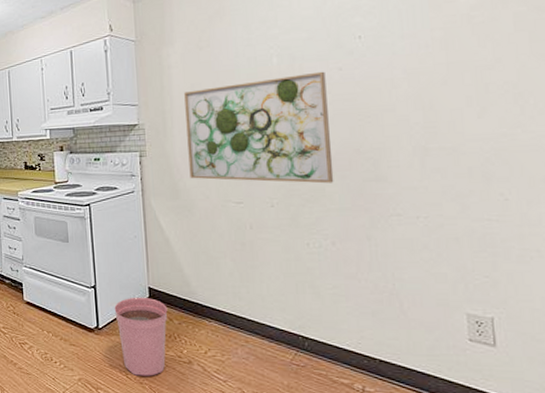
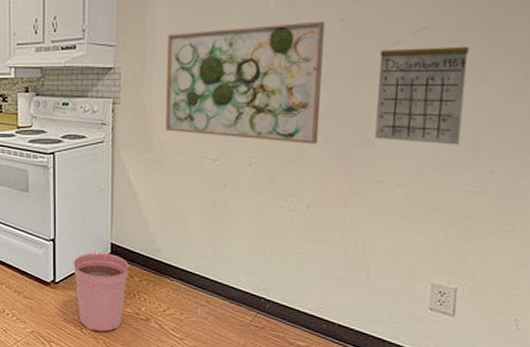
calendar: none [380,70,470,177] -> present [375,27,469,145]

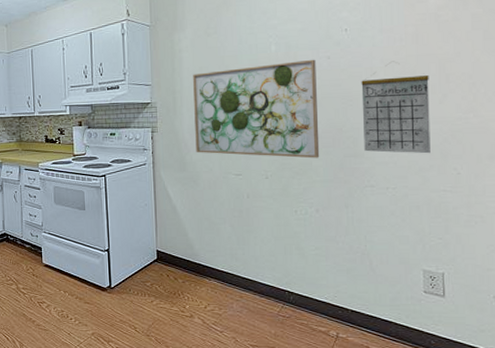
plant pot: present [73,252,129,332] -> none [125,259,173,329]

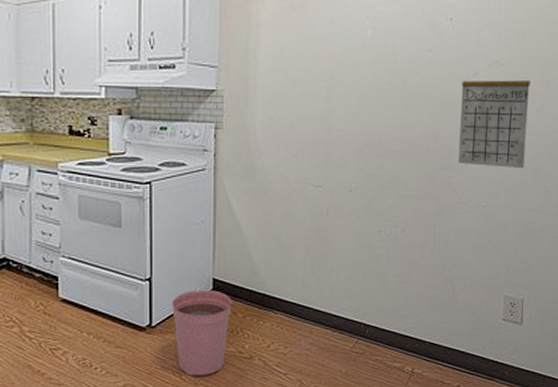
plant pot: none [125,259,173,329] -> present [172,289,232,376]
wall art: present [193,59,320,159] -> none [269,51,416,170]

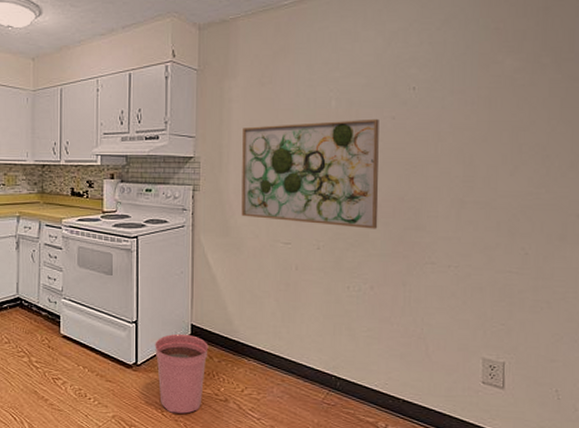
wall art: none [269,51,416,170] -> present [241,118,379,229]
calendar: present [458,61,530,169] -> none [427,126,500,231]

